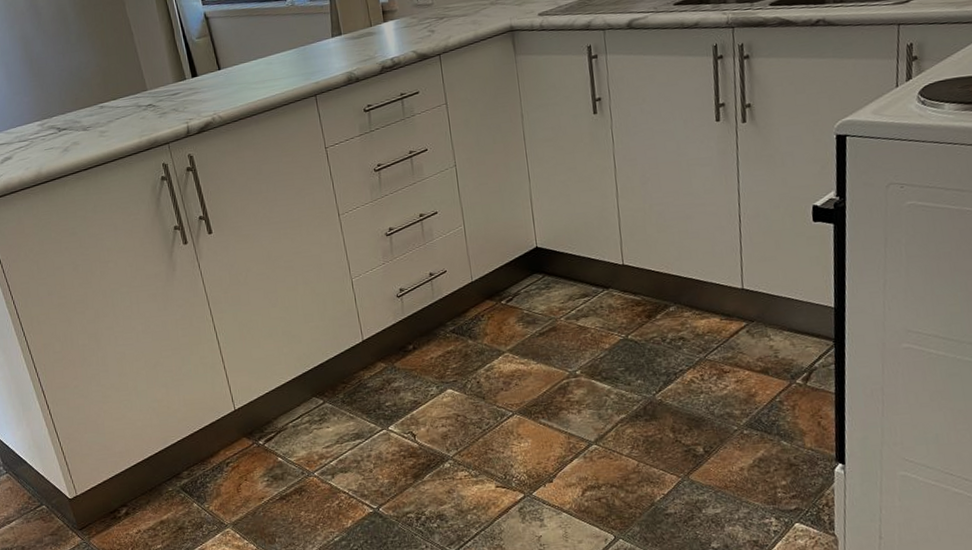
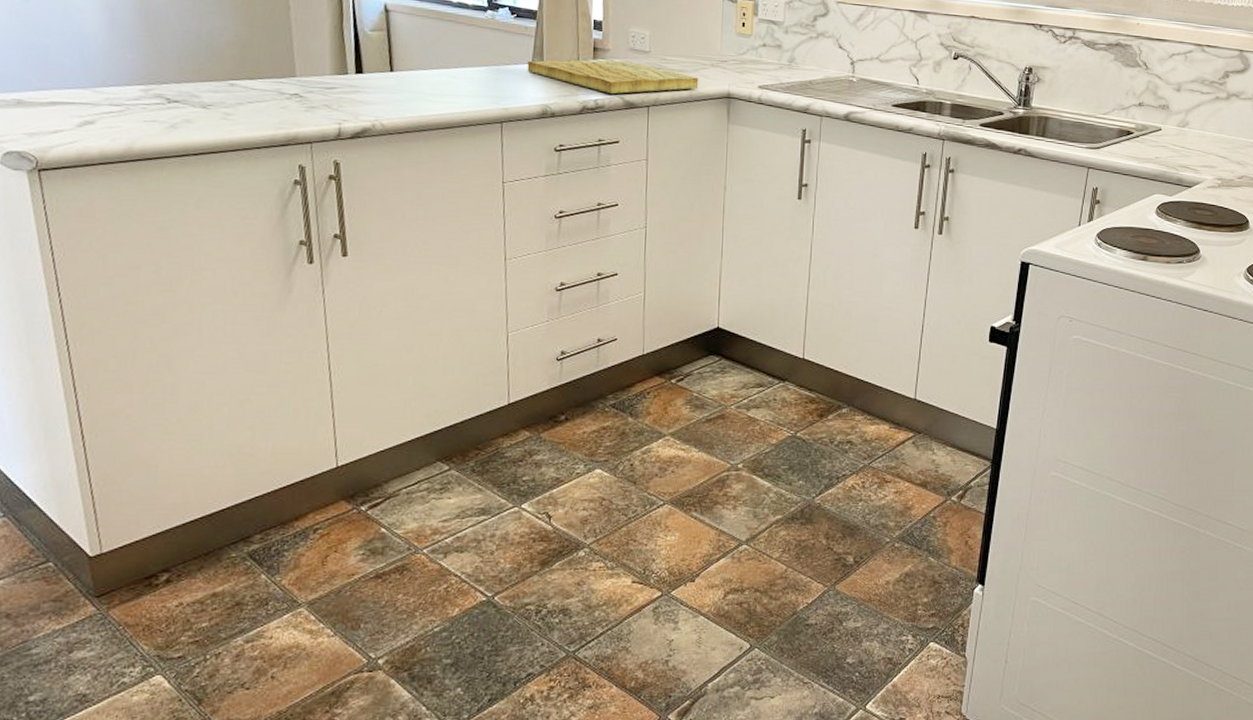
cutting board: none [328,16,482,51] -> present [527,59,699,94]

